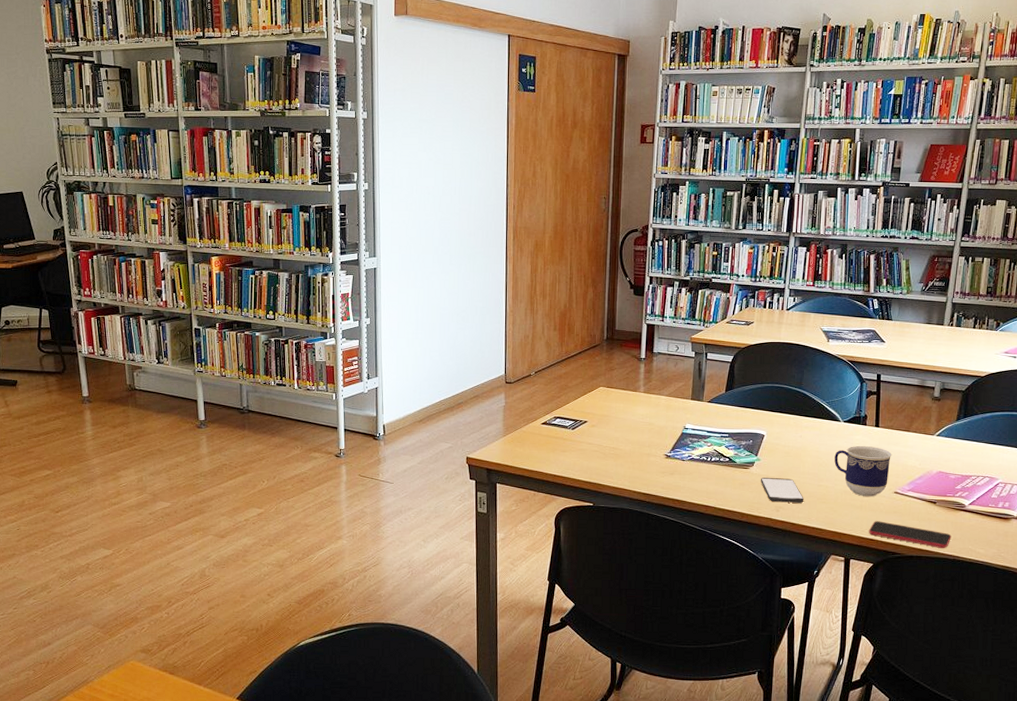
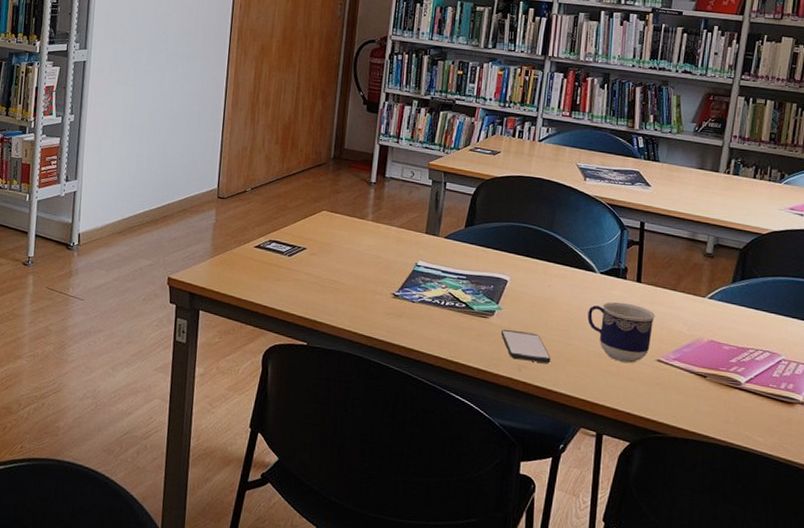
smartphone: present [868,521,952,549] -> none [625,392,724,433]

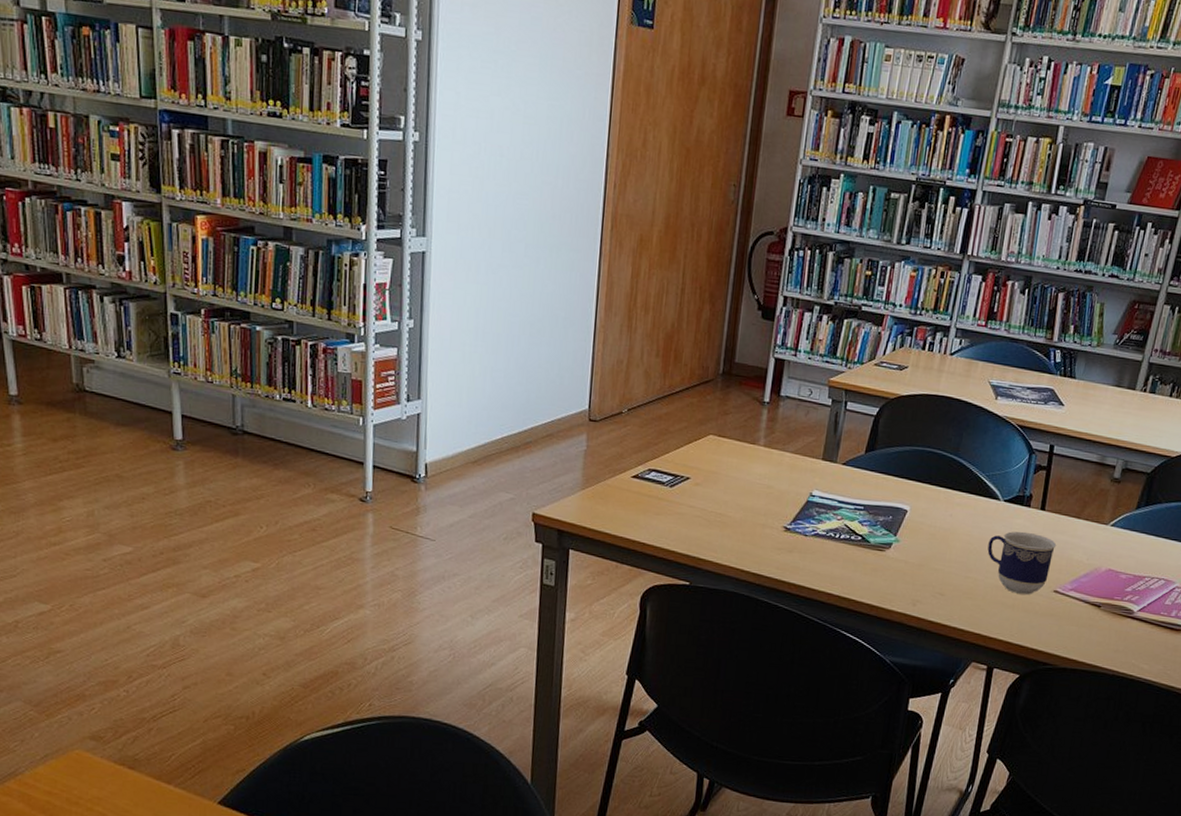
smartphone: present [501,330,551,363] -> none [897,563,947,597]

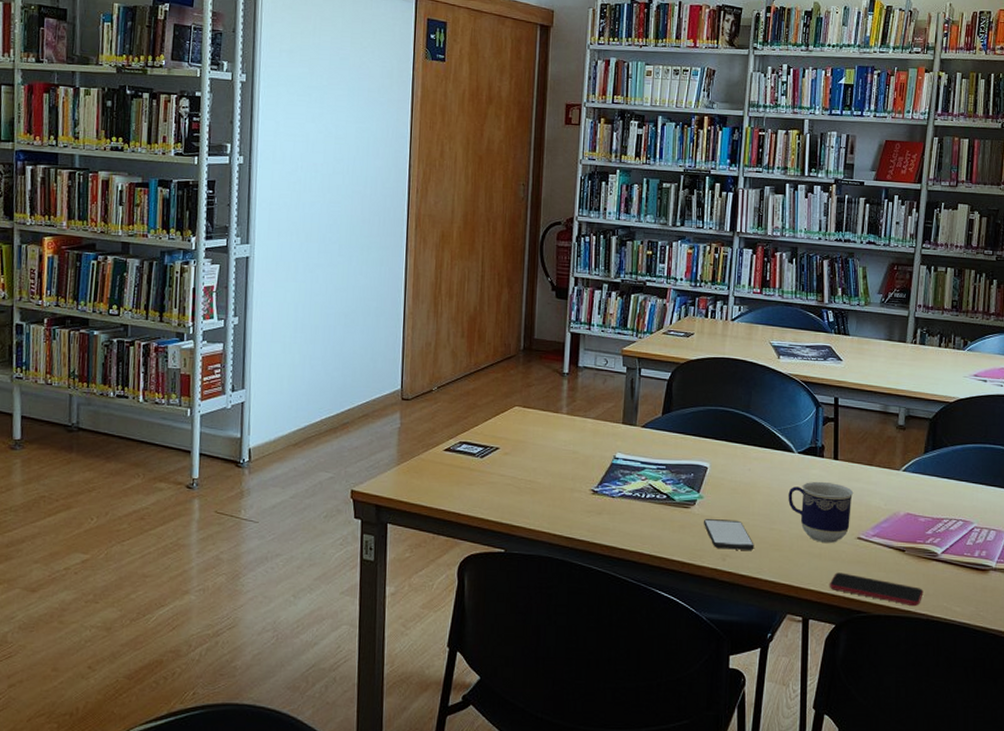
smartphone: none [897,563,947,597] -> present [704,519,754,550]
smartphone: none [1018,624,1114,662] -> present [829,572,924,607]

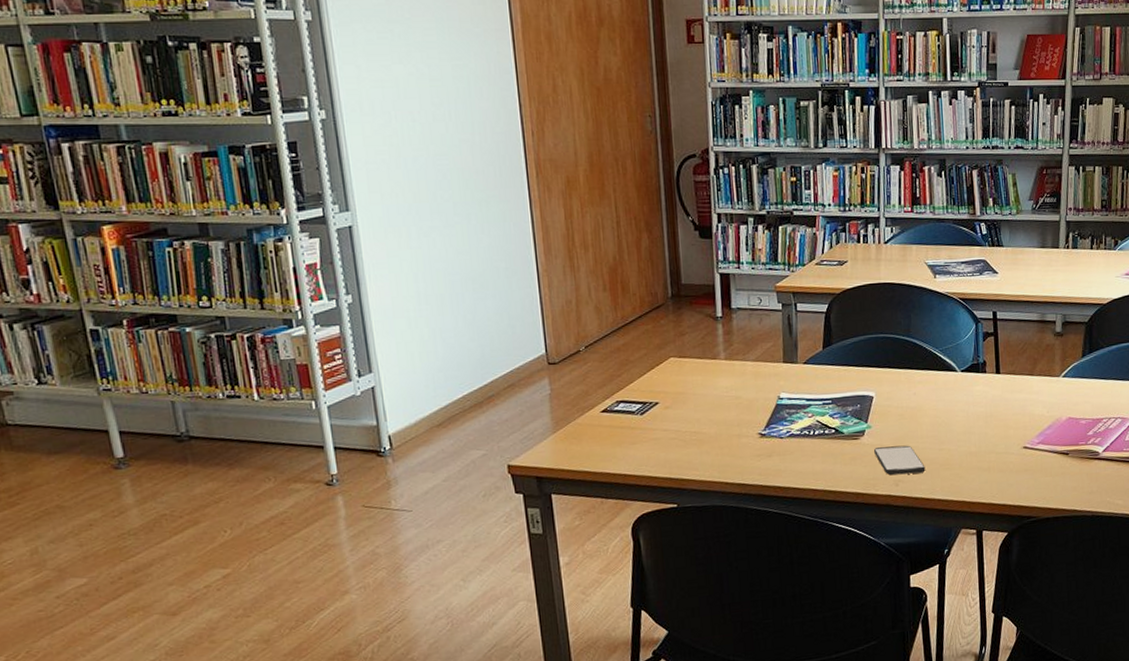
cup: present [788,481,854,543] -> none [954,396,1017,456]
smartphone: present [829,572,924,607] -> none [999,482,1088,506]

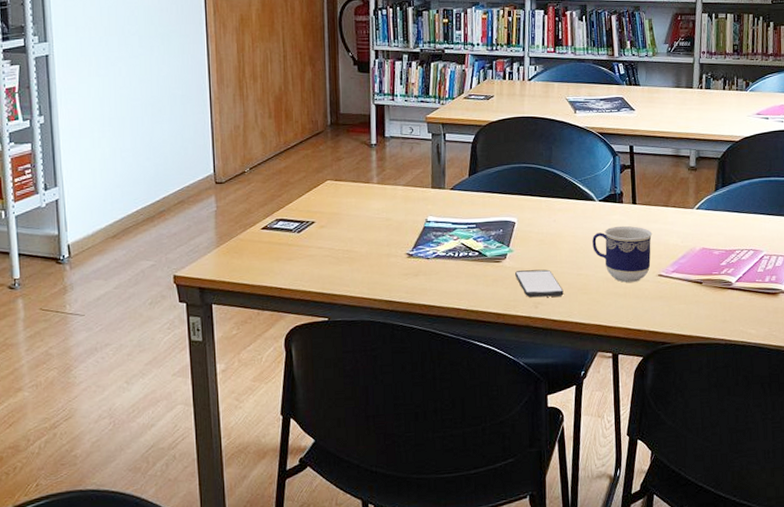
cup: none [954,396,1017,456] -> present [592,225,653,283]

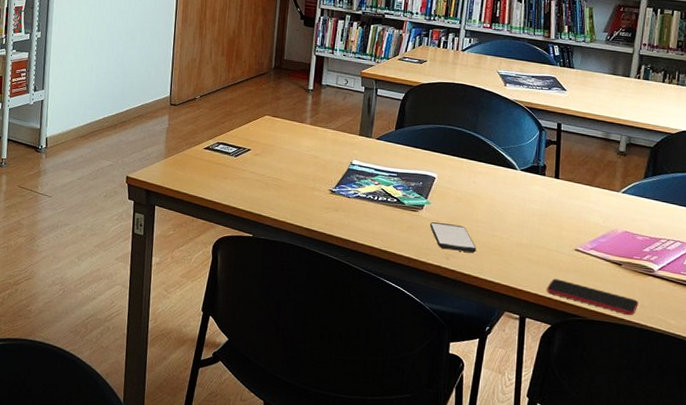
cup: present [592,225,653,283] -> none [510,196,573,252]
smartphone: none [635,308,721,334] -> present [546,279,639,316]

